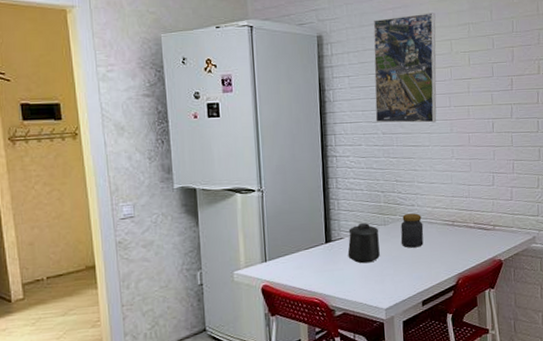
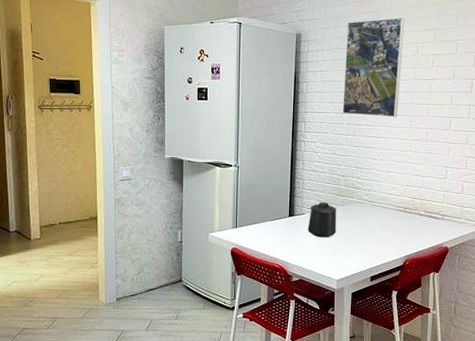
jar: present [400,213,424,248] -> none [356,197,378,228]

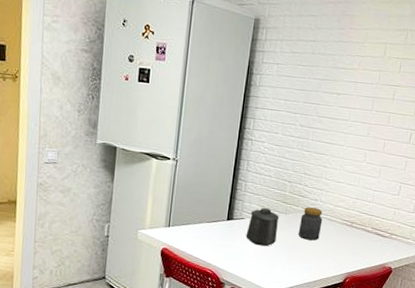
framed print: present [342,17,405,117] -> none [296,11,376,124]
jar: none [356,197,378,228] -> present [298,207,323,241]

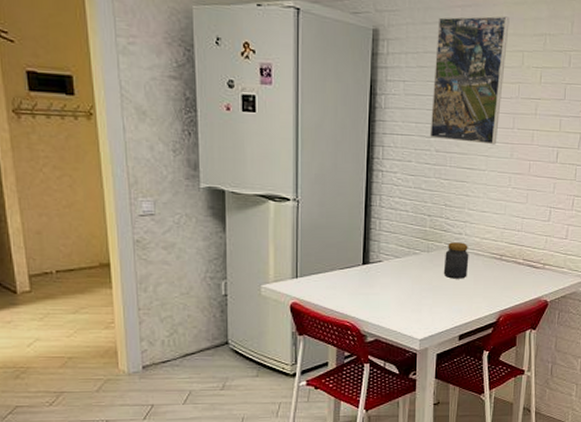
mug: present [246,207,280,247] -> none [385,246,421,290]
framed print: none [296,11,376,124] -> present [430,16,510,145]

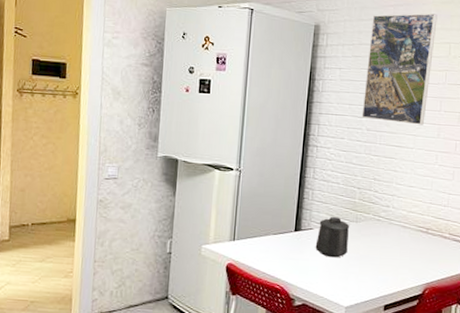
mug: none [385,246,421,290] -> present [315,216,350,258]
jar: present [443,242,469,279] -> none [370,214,396,250]

